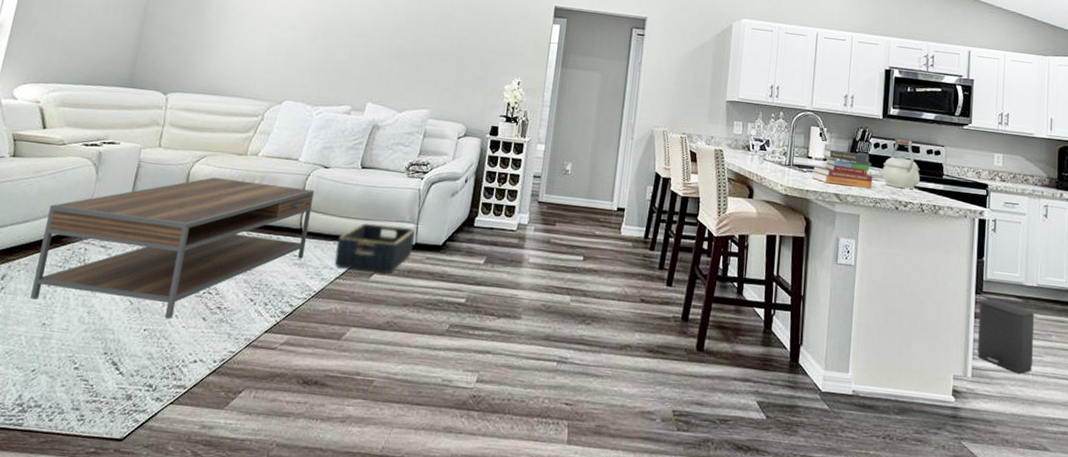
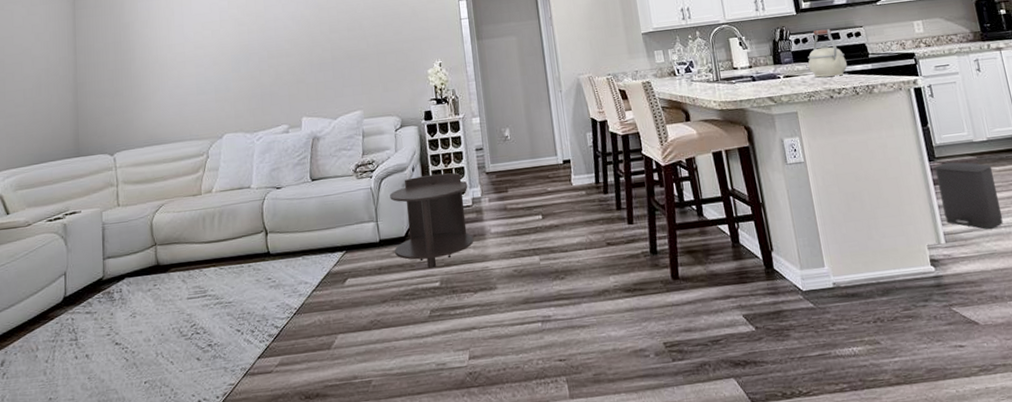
coffee table: present [30,177,314,319] -> none [30,212,277,378]
basket: present [334,223,415,273] -> none [305,225,379,281]
side table: none [428,189,517,284] -> present [390,172,474,268]
books: present [811,148,873,189] -> none [740,53,803,90]

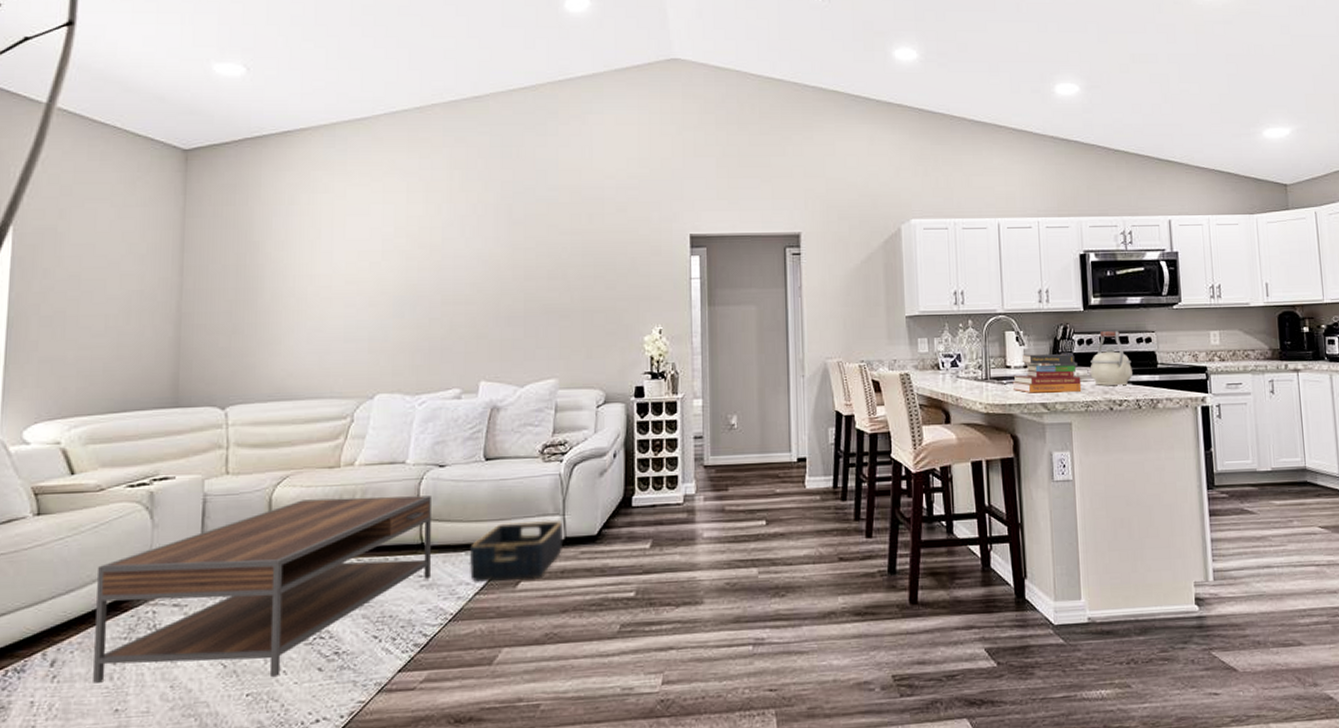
coffee table: none [30,212,277,378] -> present [93,495,431,683]
basket: none [305,225,379,281] -> present [469,519,564,582]
side table: present [390,172,474,268] -> none [583,463,681,575]
books: none [740,53,803,90] -> present [1012,353,1082,393]
pedal bin: present [934,161,1003,229] -> none [1212,491,1277,568]

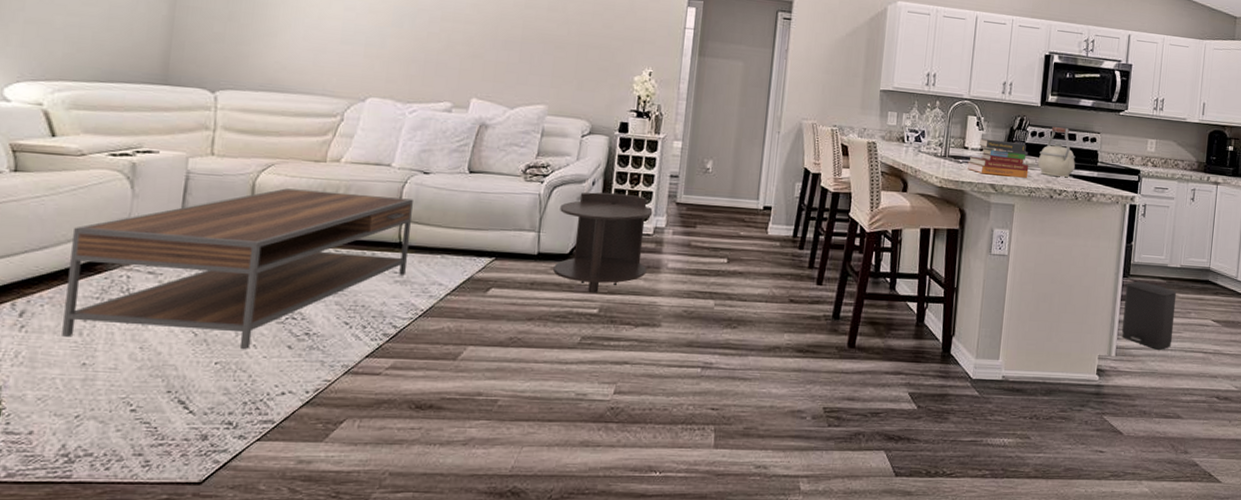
basket: present [469,519,564,582] -> none [443,233,537,287]
side table: none [583,463,681,575] -> present [553,192,653,293]
pedal bin: none [1212,491,1277,568] -> present [1121,281,1177,350]

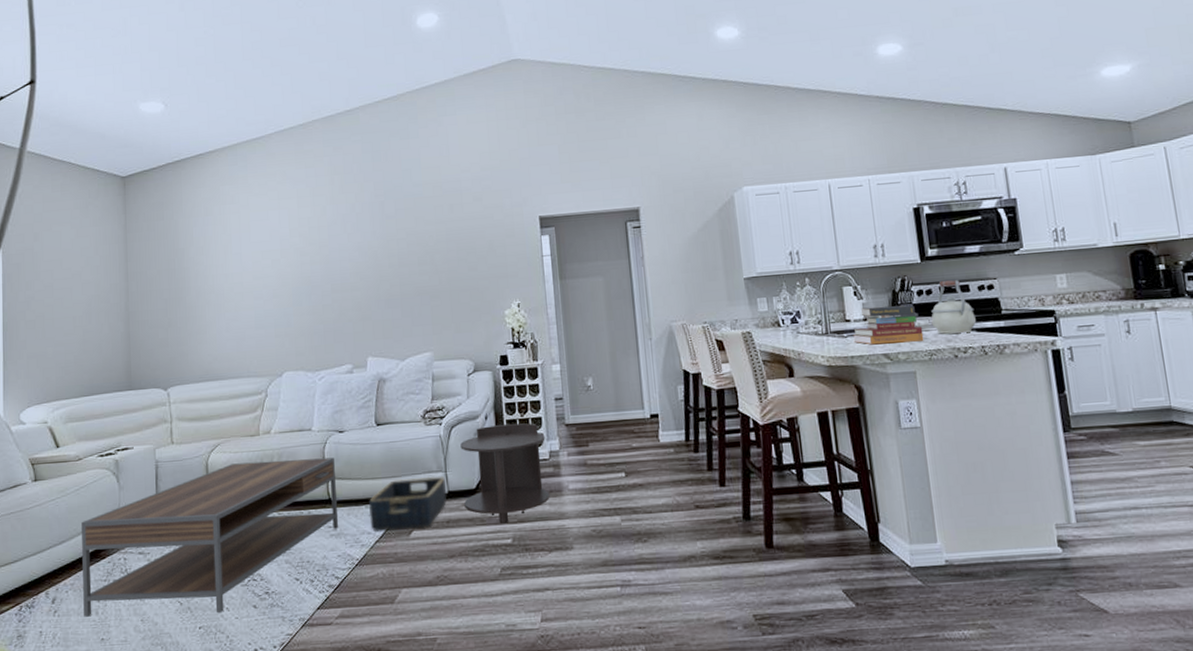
basket: none [443,233,537,287] -> present [369,476,447,531]
pedal bin: present [1121,281,1177,350] -> none [1069,433,1145,510]

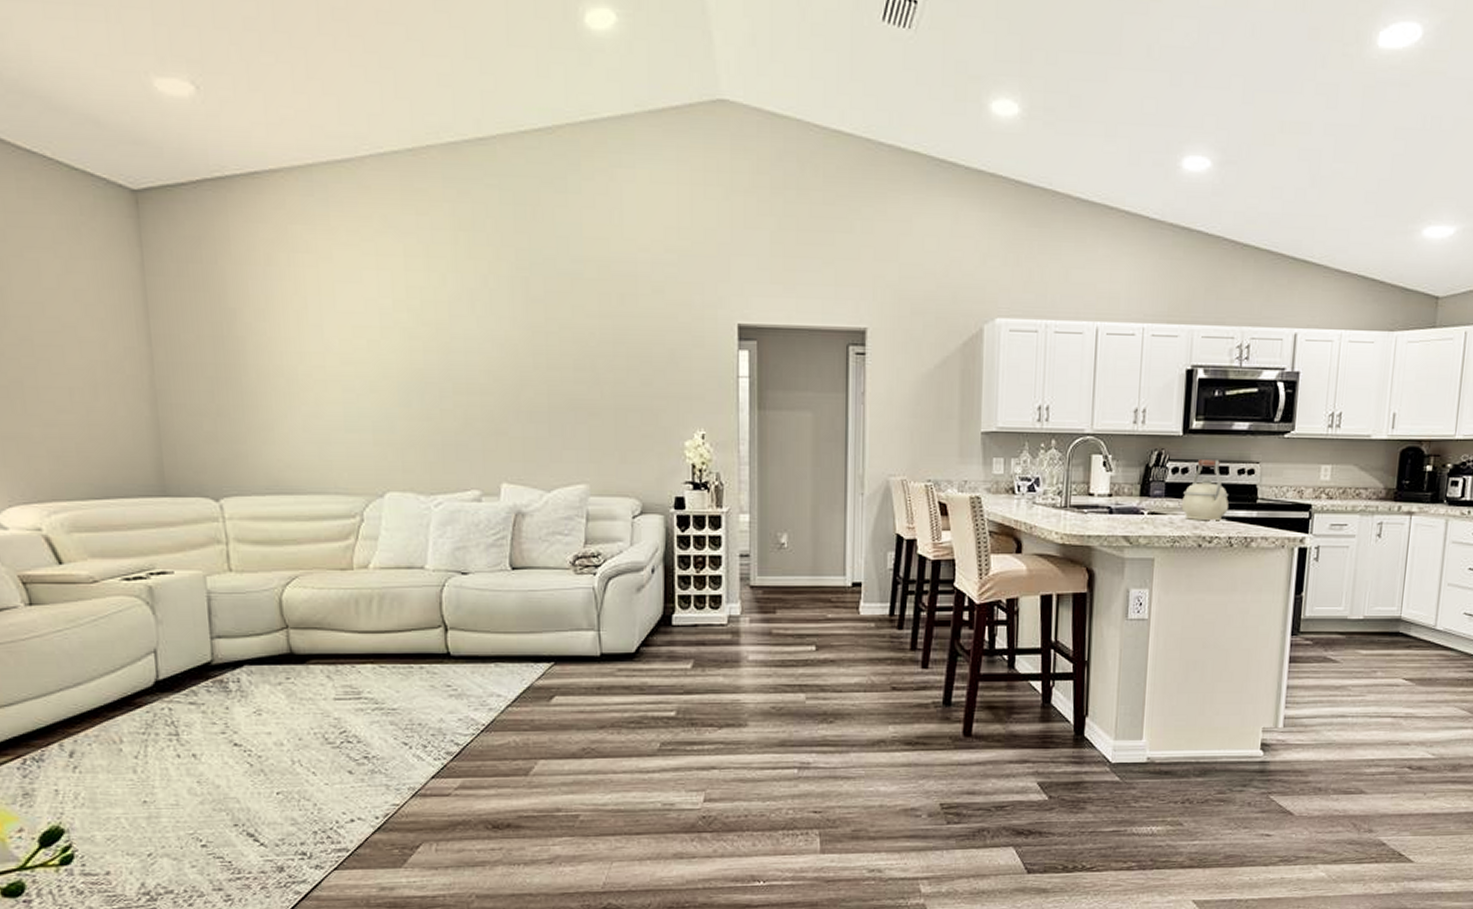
coffee table: present [81,457,338,617] -> none [104,602,459,777]
basket: present [369,476,447,531] -> none [499,635,599,694]
side table: present [460,423,550,524] -> none [619,581,725,694]
books: present [853,305,924,345] -> none [1093,481,1171,525]

